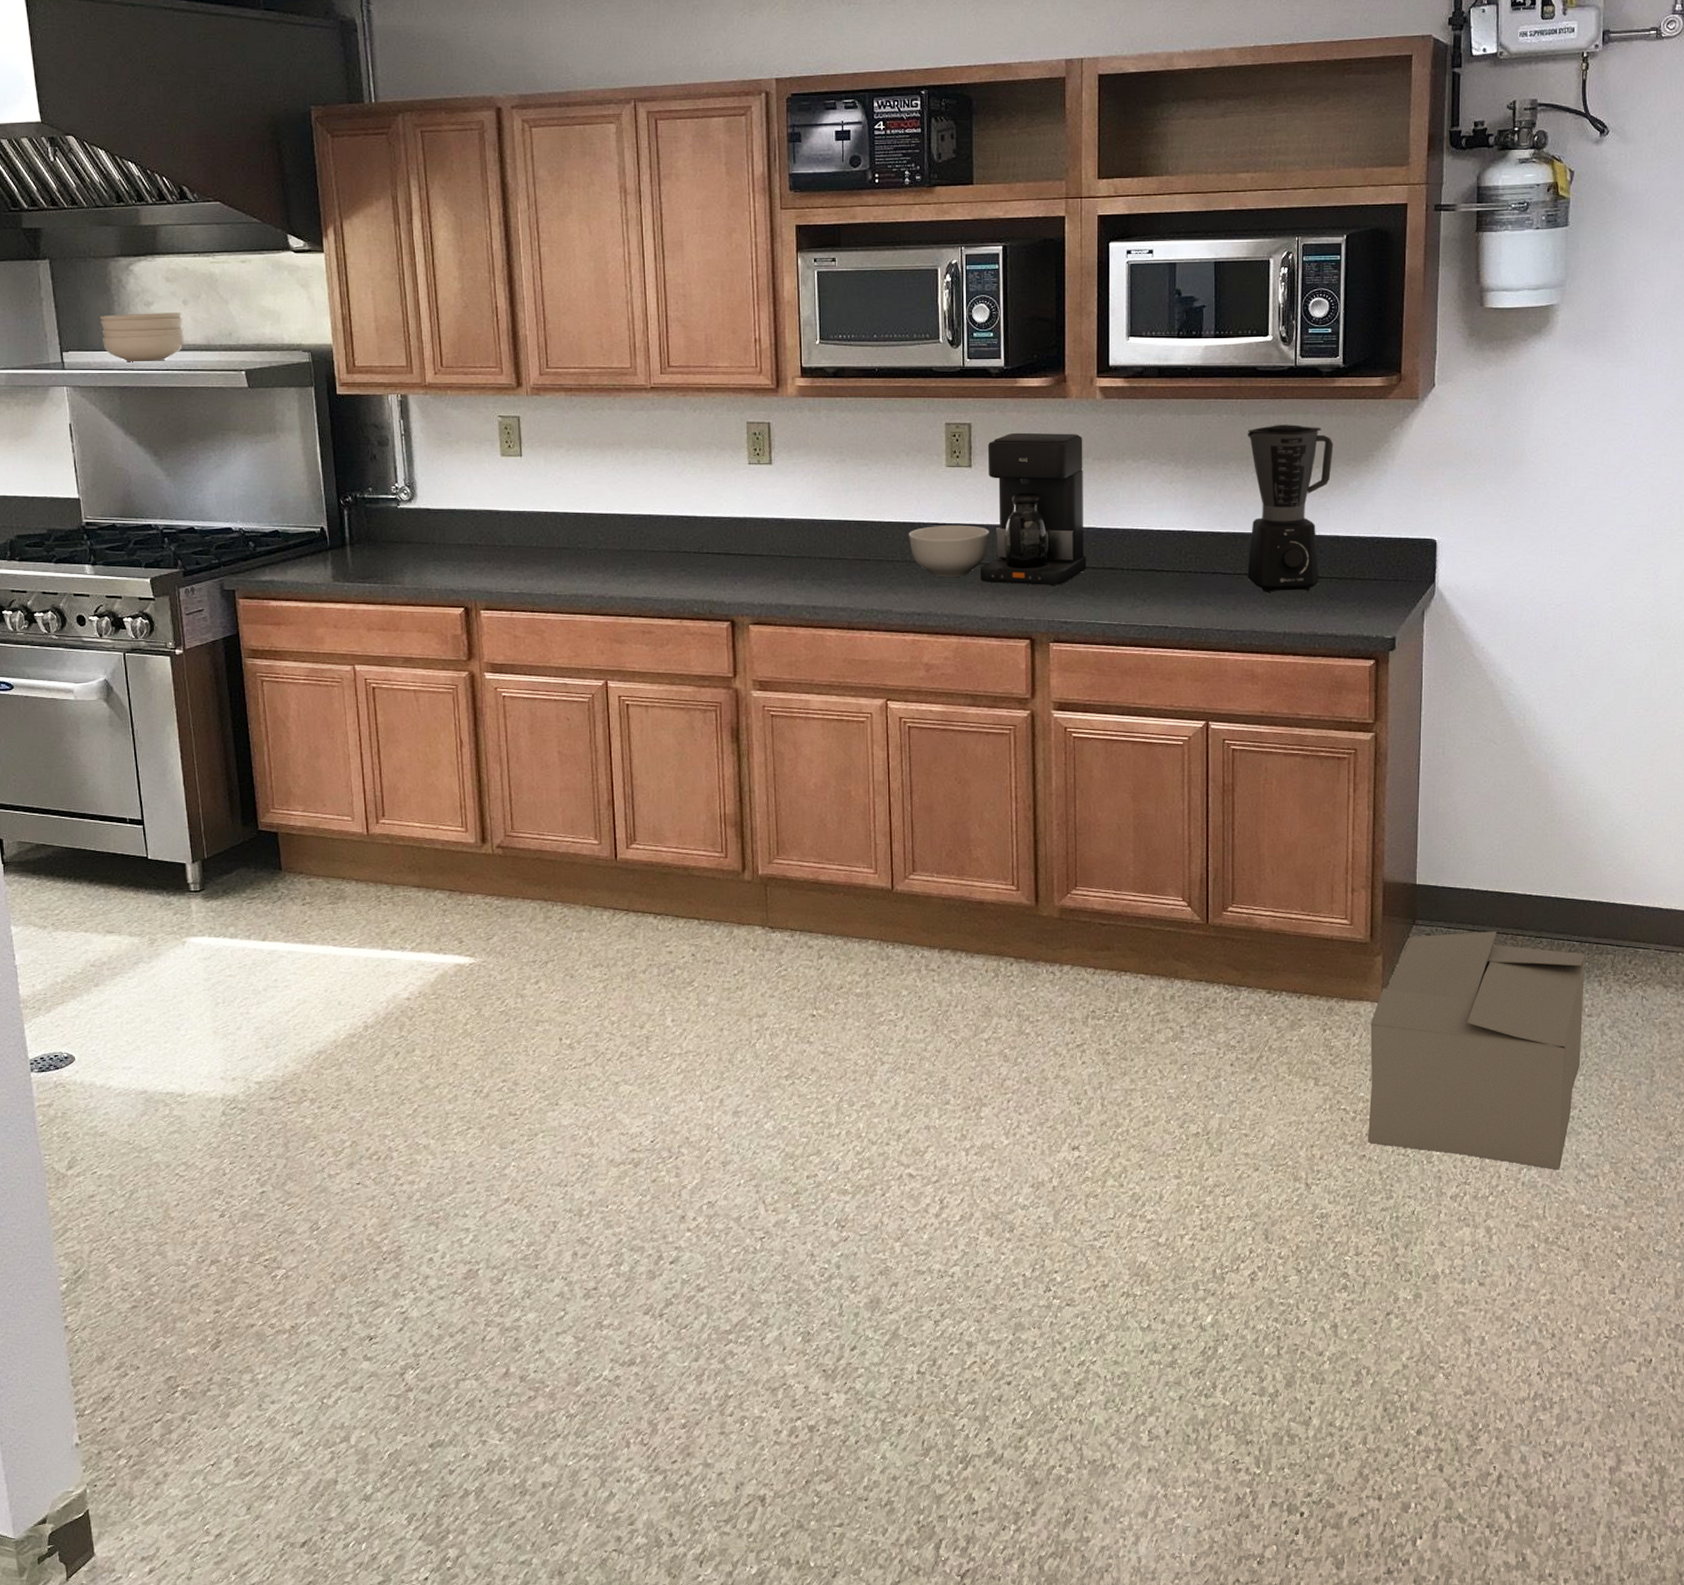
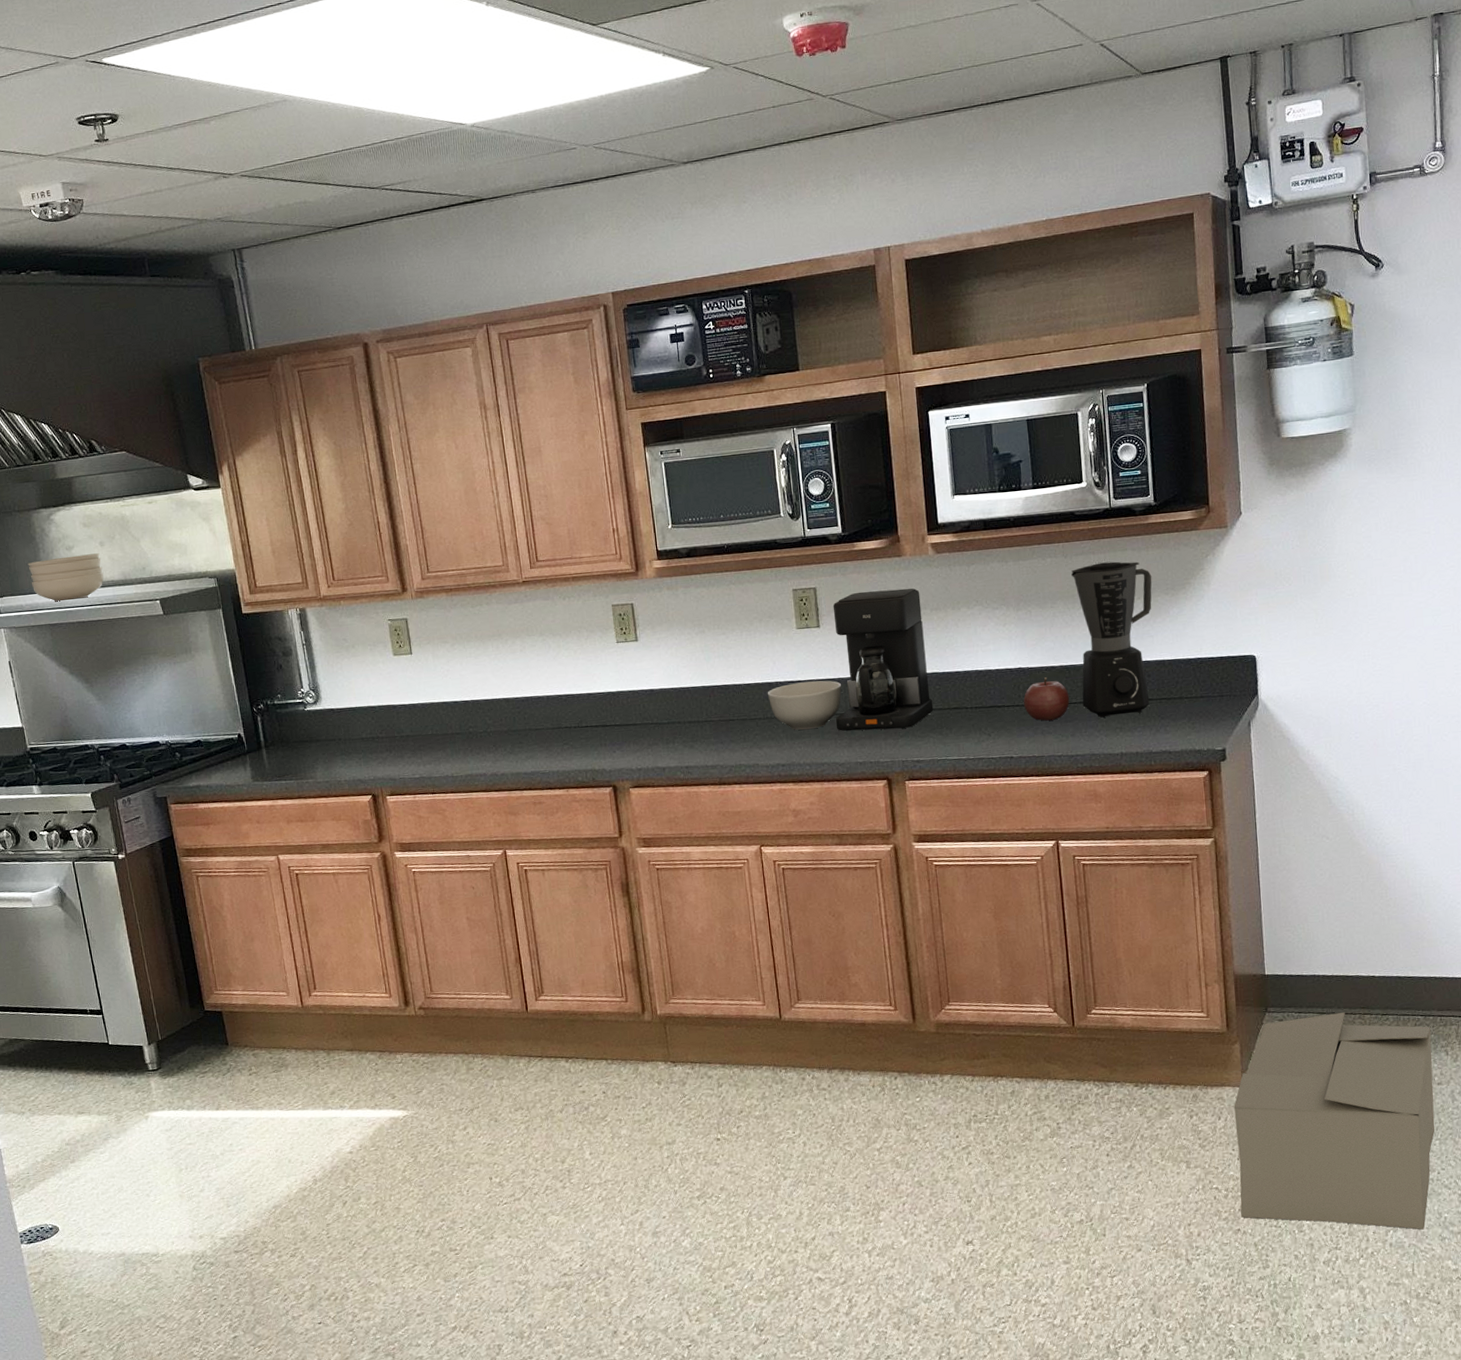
fruit: none [1184,543,1234,591] -> present [1023,677,1070,721]

